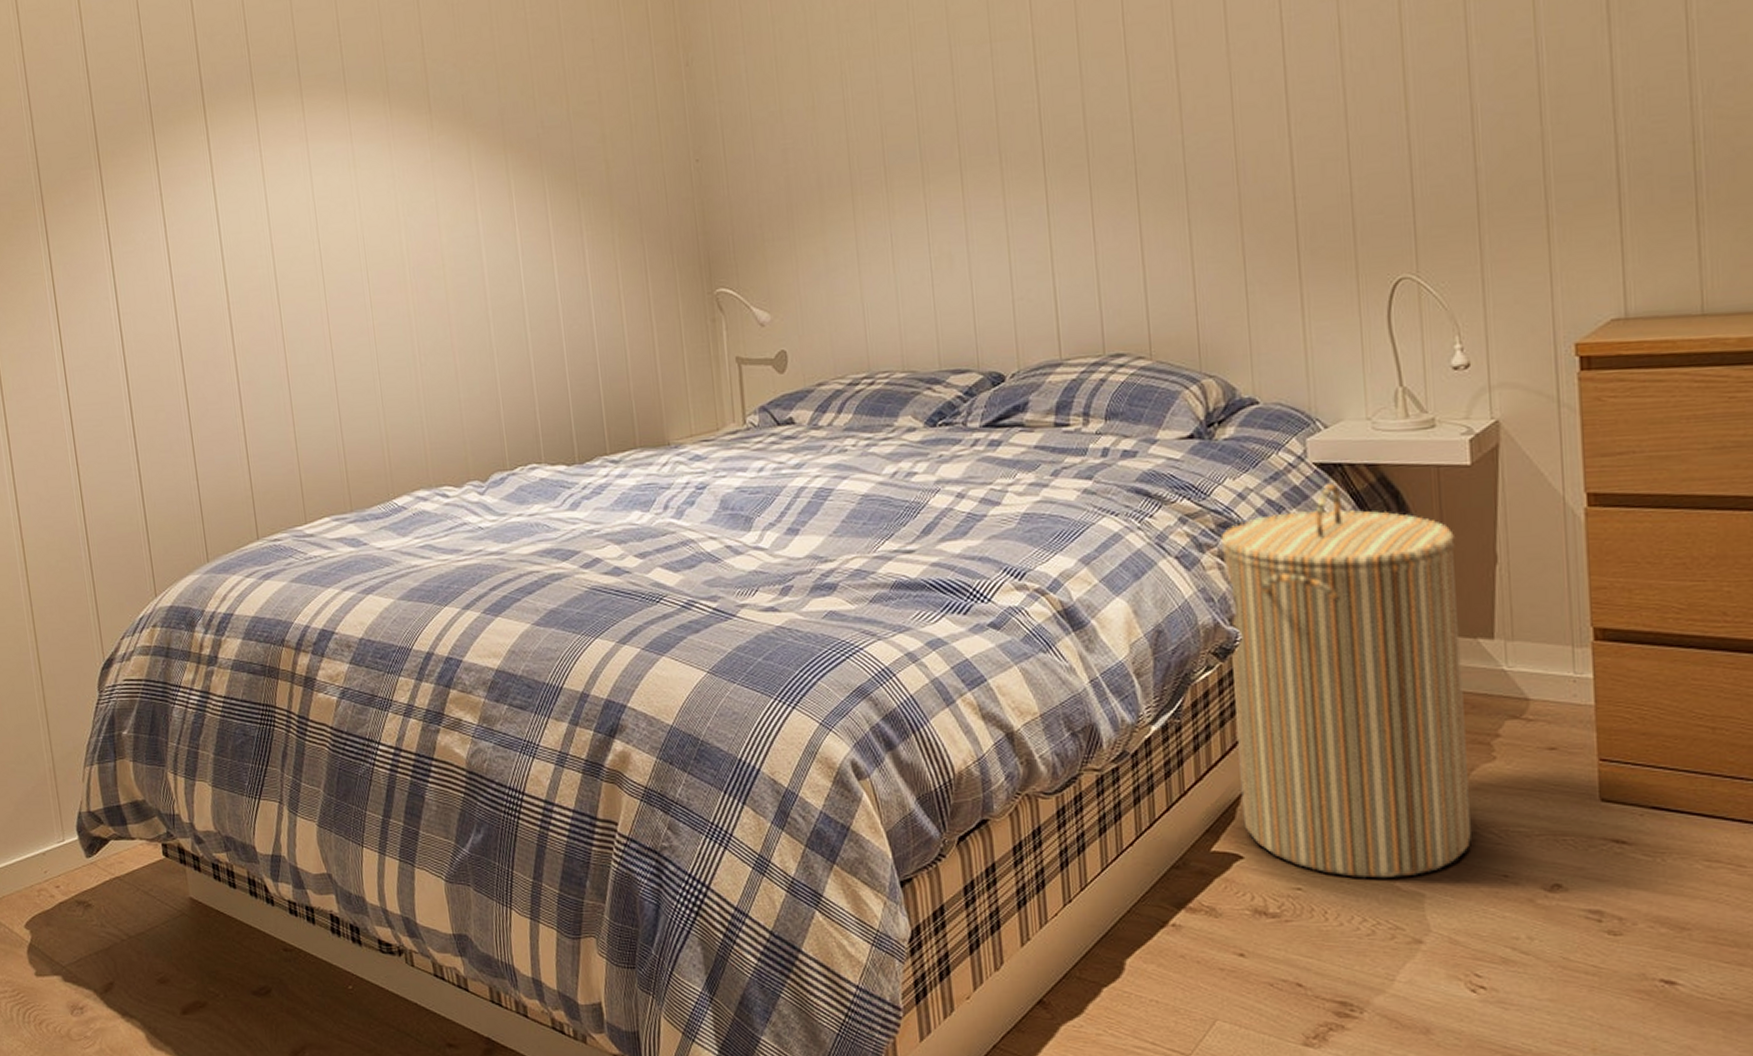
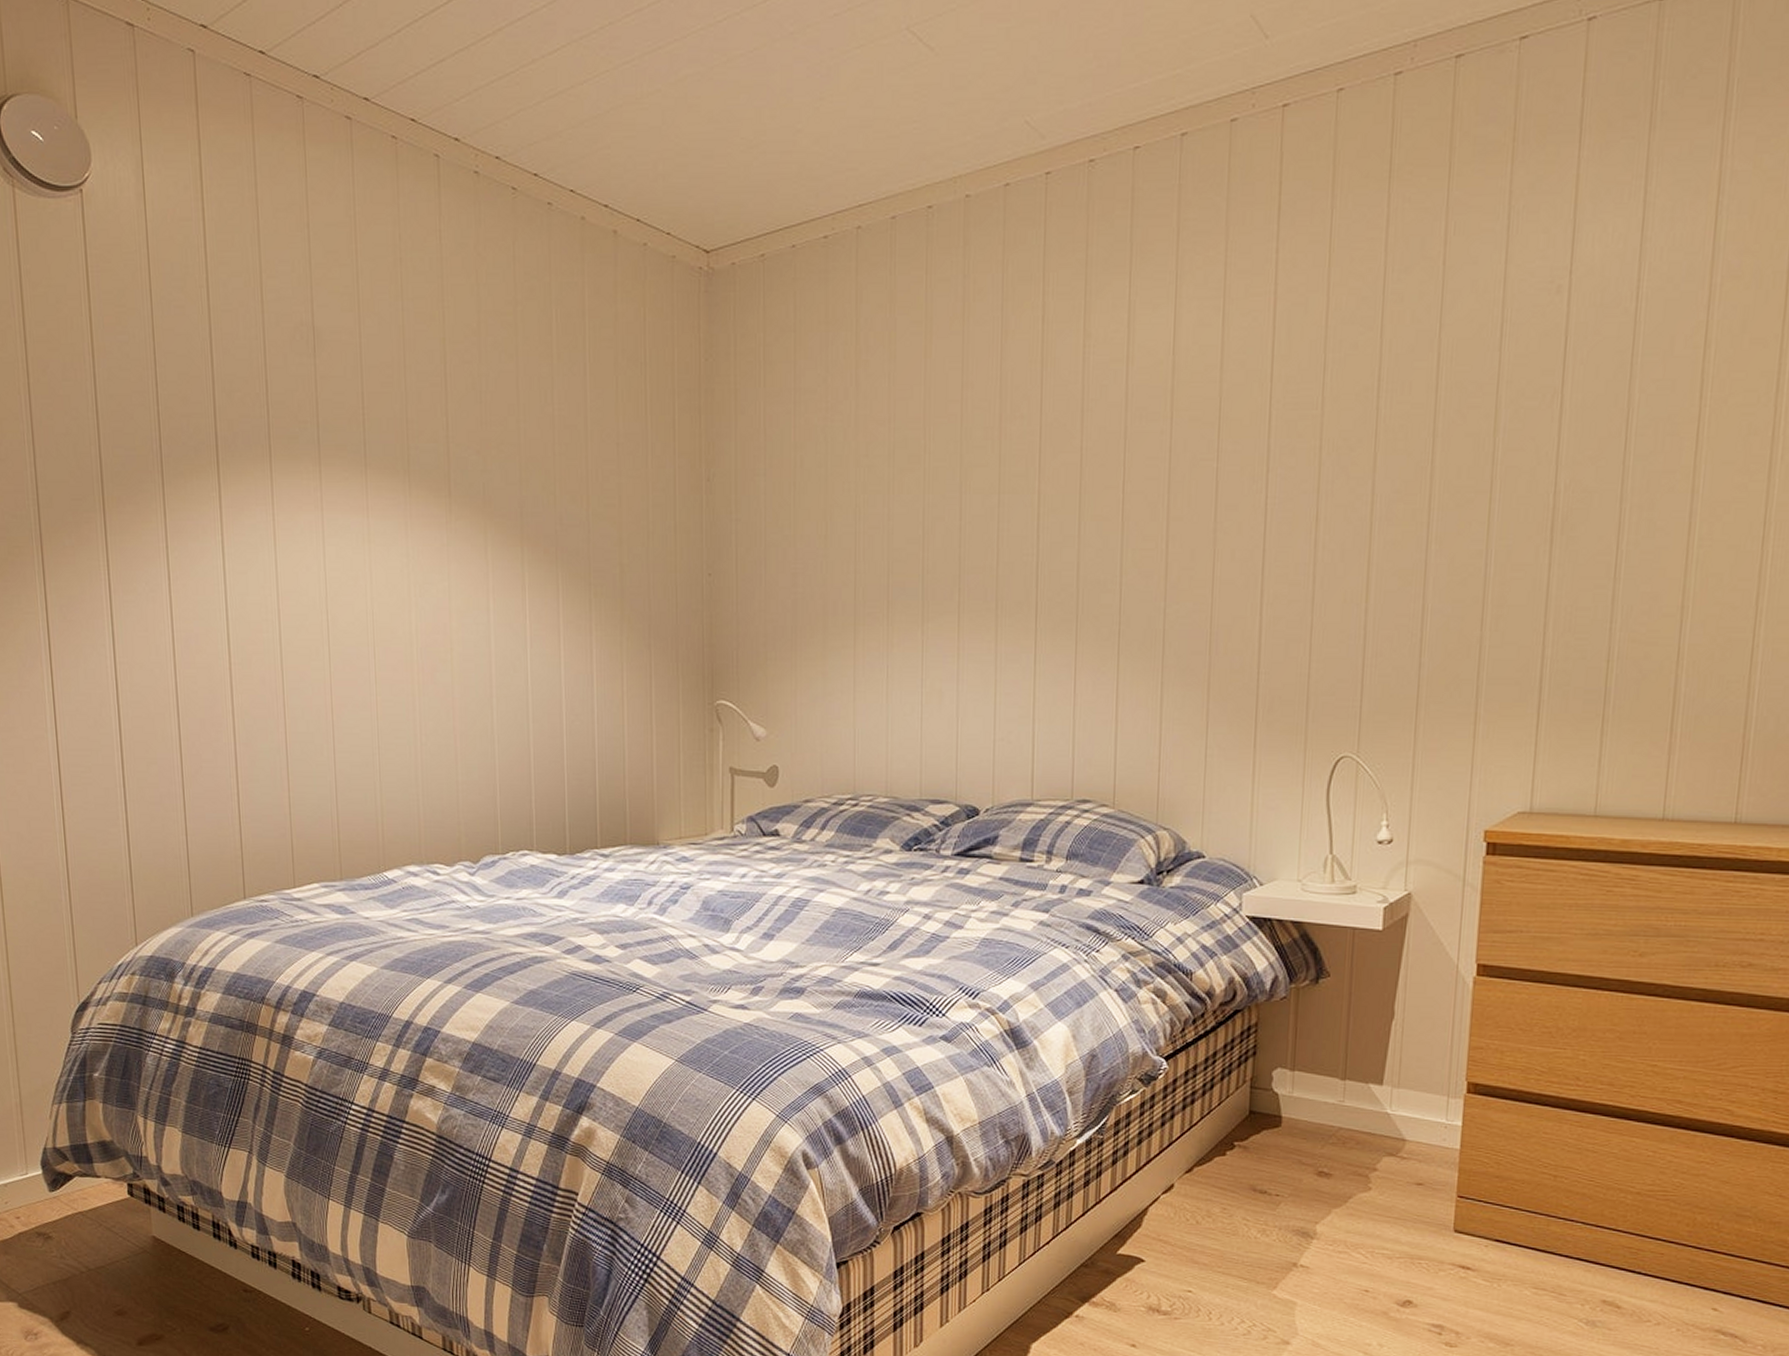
laundry hamper: present [1220,482,1471,879] -> none [1148,935,1360,1287]

